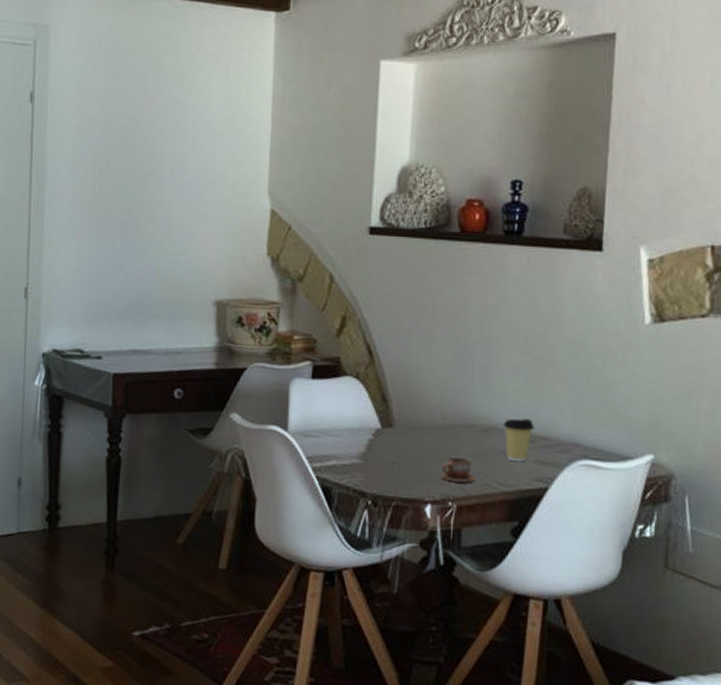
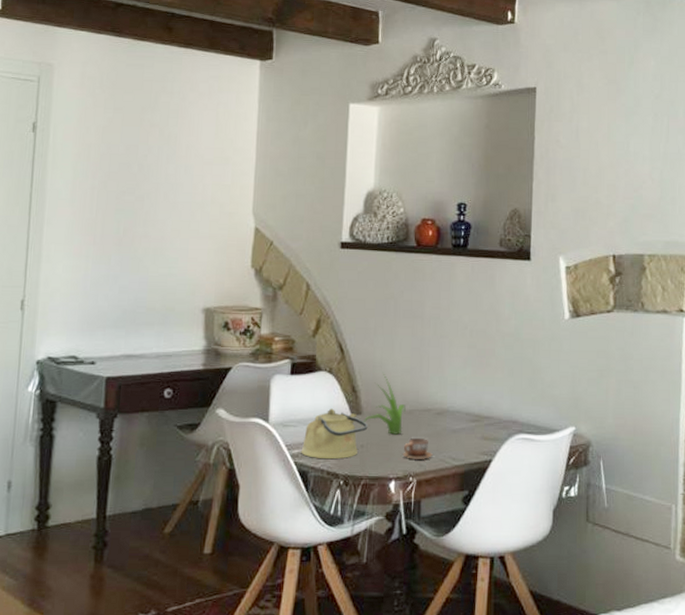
kettle: none [324,418,400,476] -> present [301,408,368,460]
plant: none [392,382,445,454] -> present [361,374,406,436]
coffee cup: present [503,418,535,462] -> none [454,402,480,439]

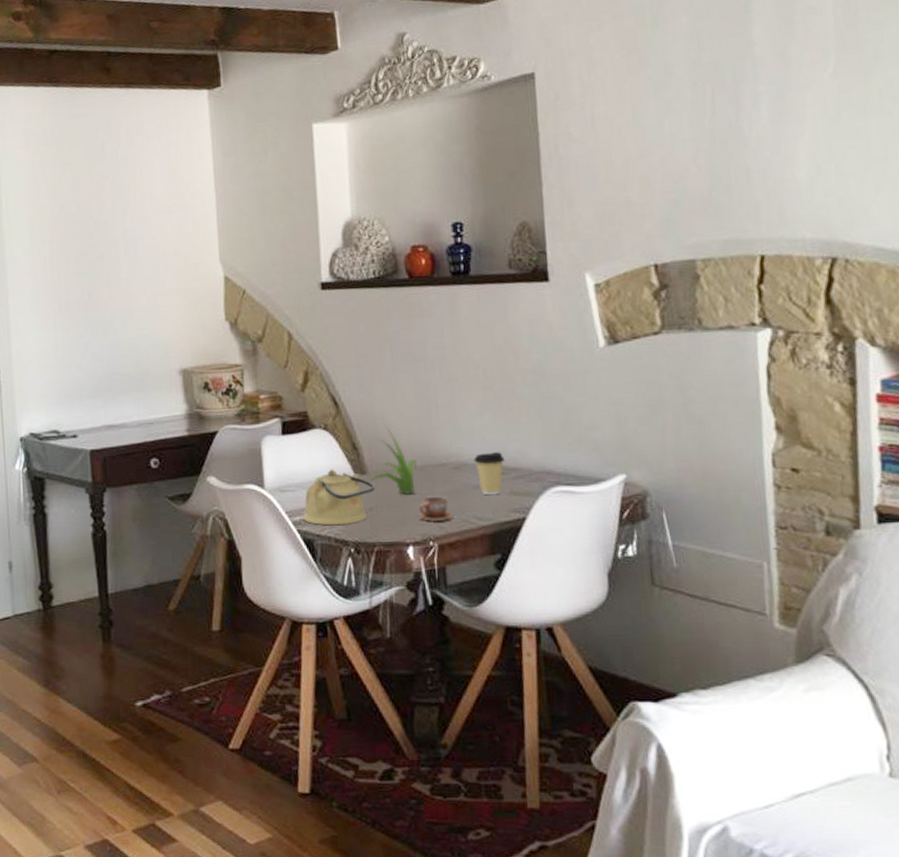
coffee cup: none [454,402,480,439] -> present [473,452,505,496]

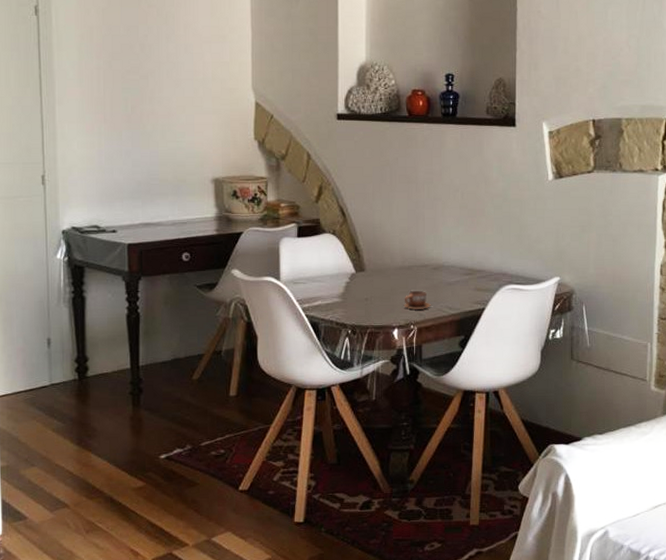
kettle: present [303,469,375,526] -> none [311,266,371,312]
plant: present [367,427,417,496] -> none [364,234,405,289]
coffee cup: present [473,452,505,496] -> none [449,257,473,291]

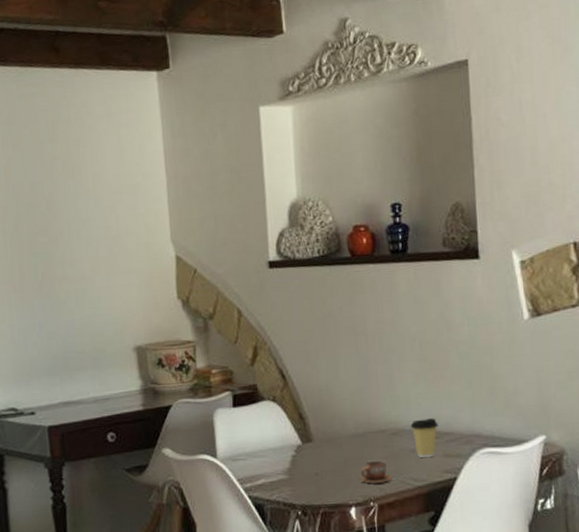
coffee cup: none [449,257,473,291] -> present [410,418,439,458]

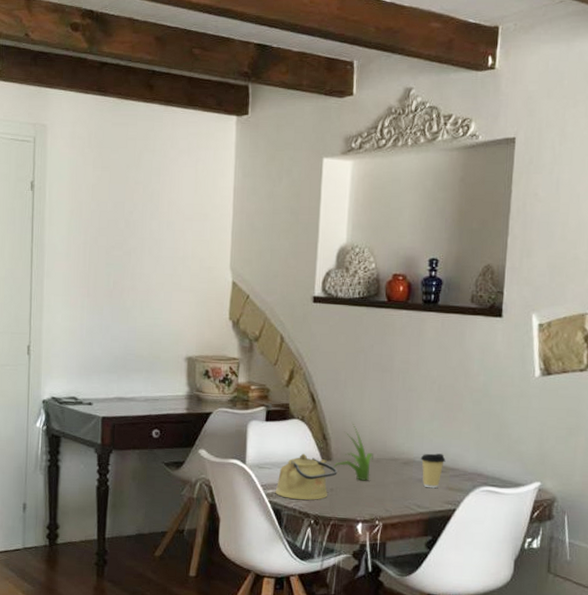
kettle: none [254,438,321,491] -> present [275,453,338,500]
plant: none [313,397,359,461] -> present [331,424,374,482]
cup: present [360,461,392,485] -> none [370,485,398,506]

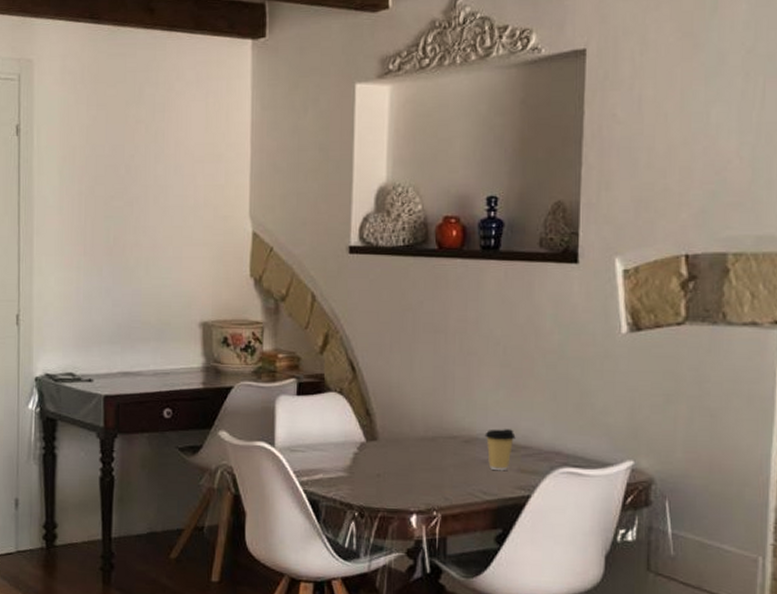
kettle: present [275,453,338,500] -> none [311,433,385,489]
plant: present [331,424,374,482] -> none [377,396,428,465]

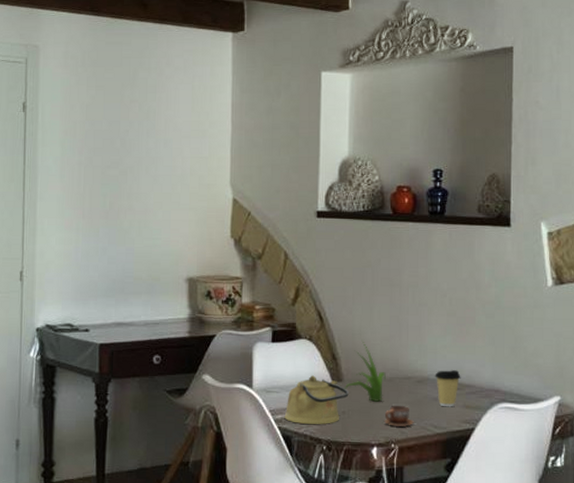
kettle: none [311,433,385,489] -> present [284,375,349,425]
plant: none [377,396,428,465] -> present [342,342,386,403]
cup: none [425,468,460,493] -> present [384,406,414,428]

